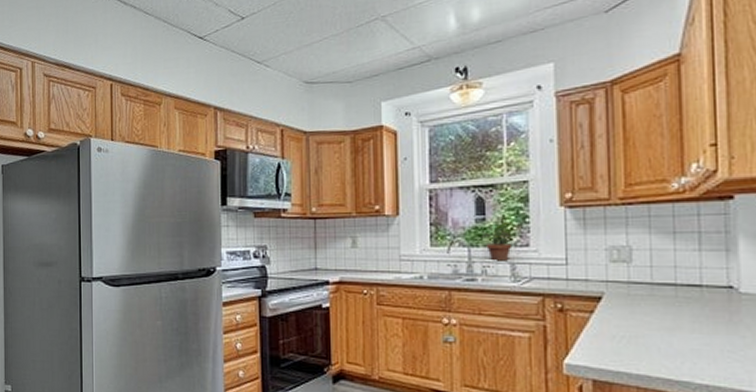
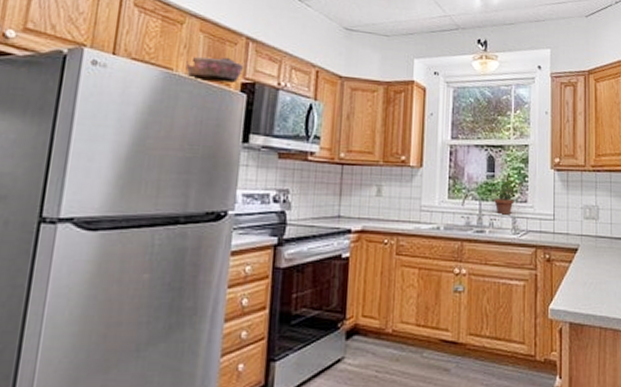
decorative basket: none [167,128,215,154] -> present [185,56,244,84]

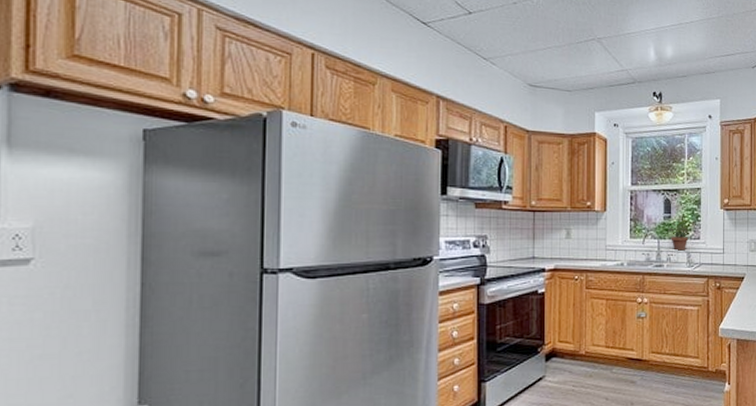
decorative basket: present [185,56,244,84] -> none [382,115,437,141]

